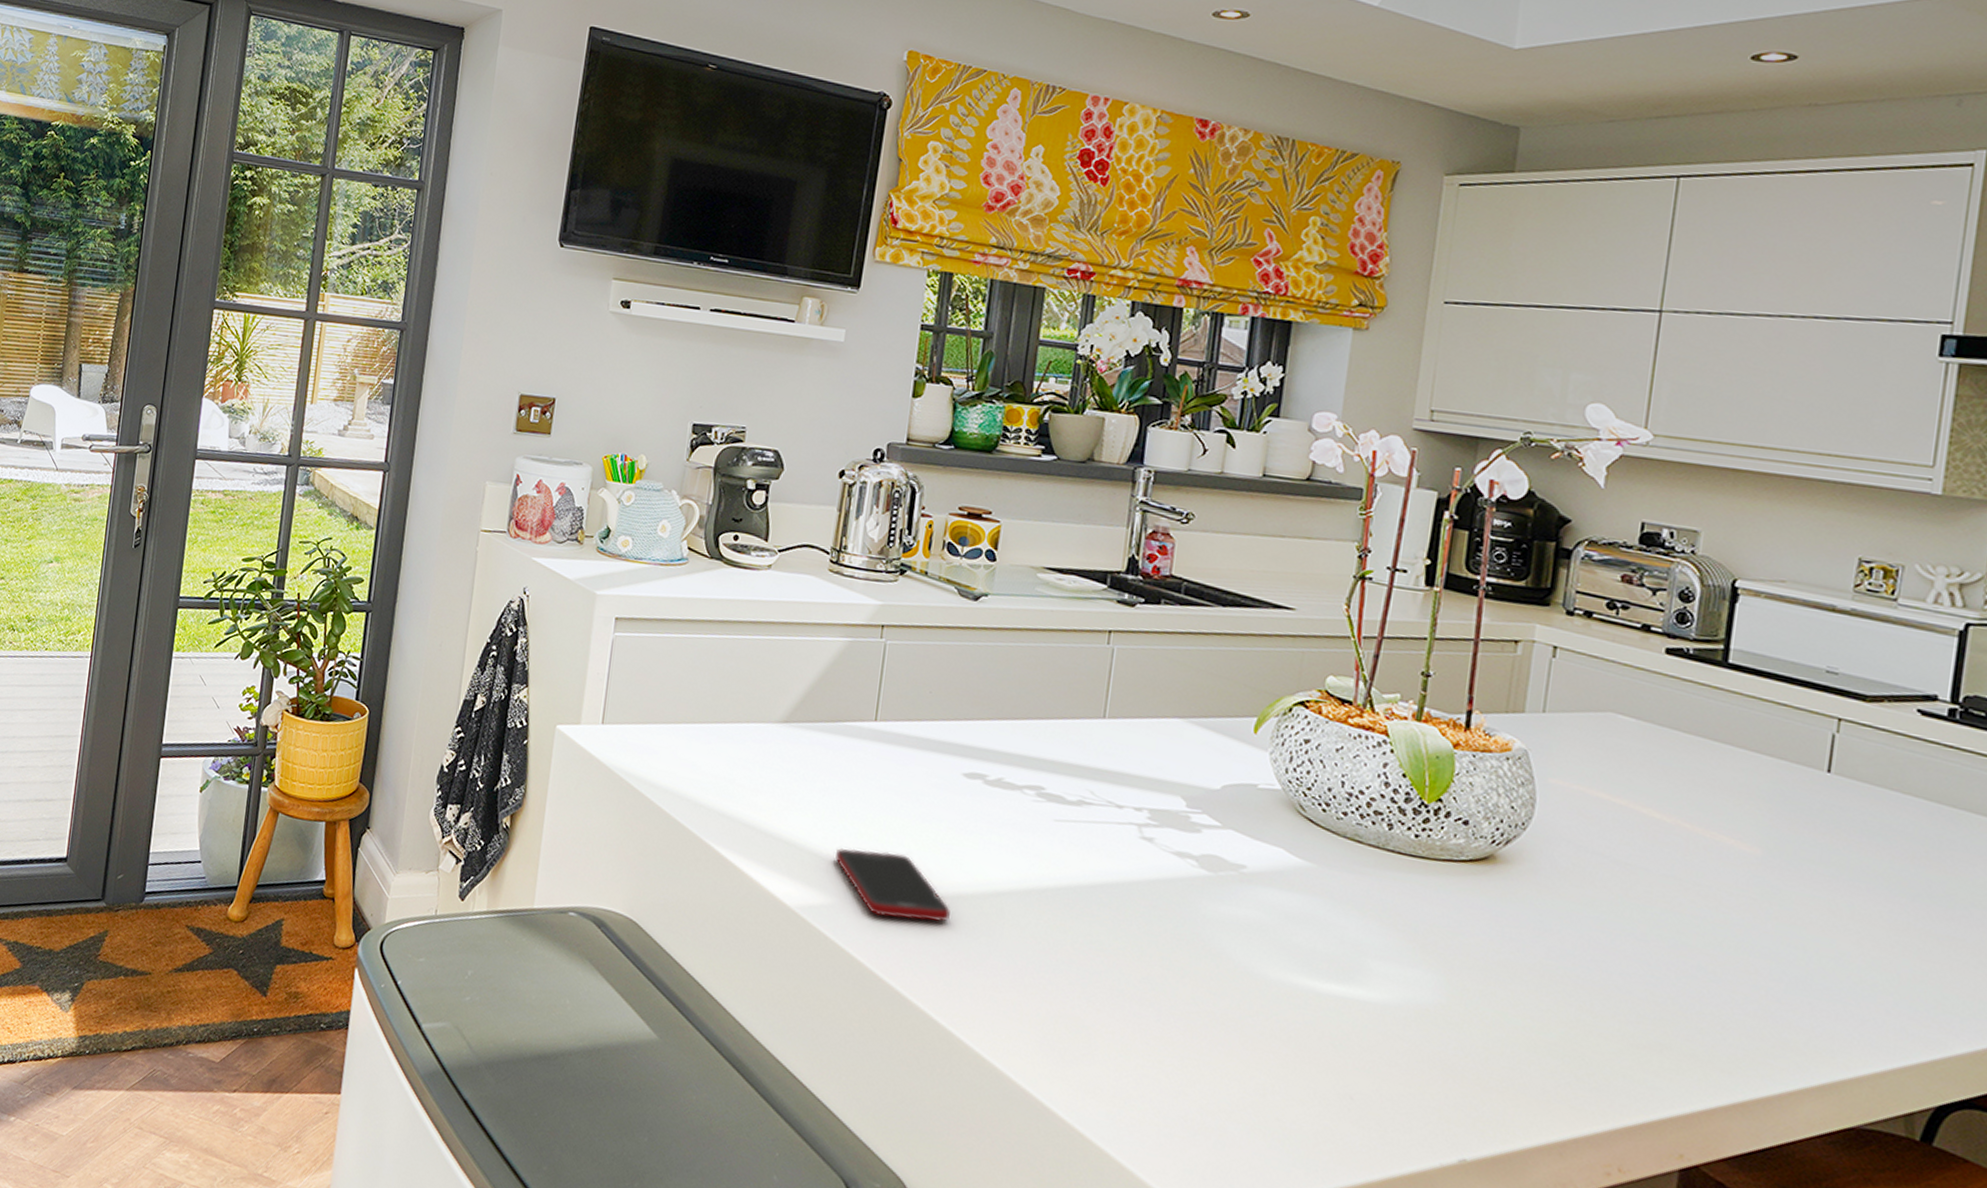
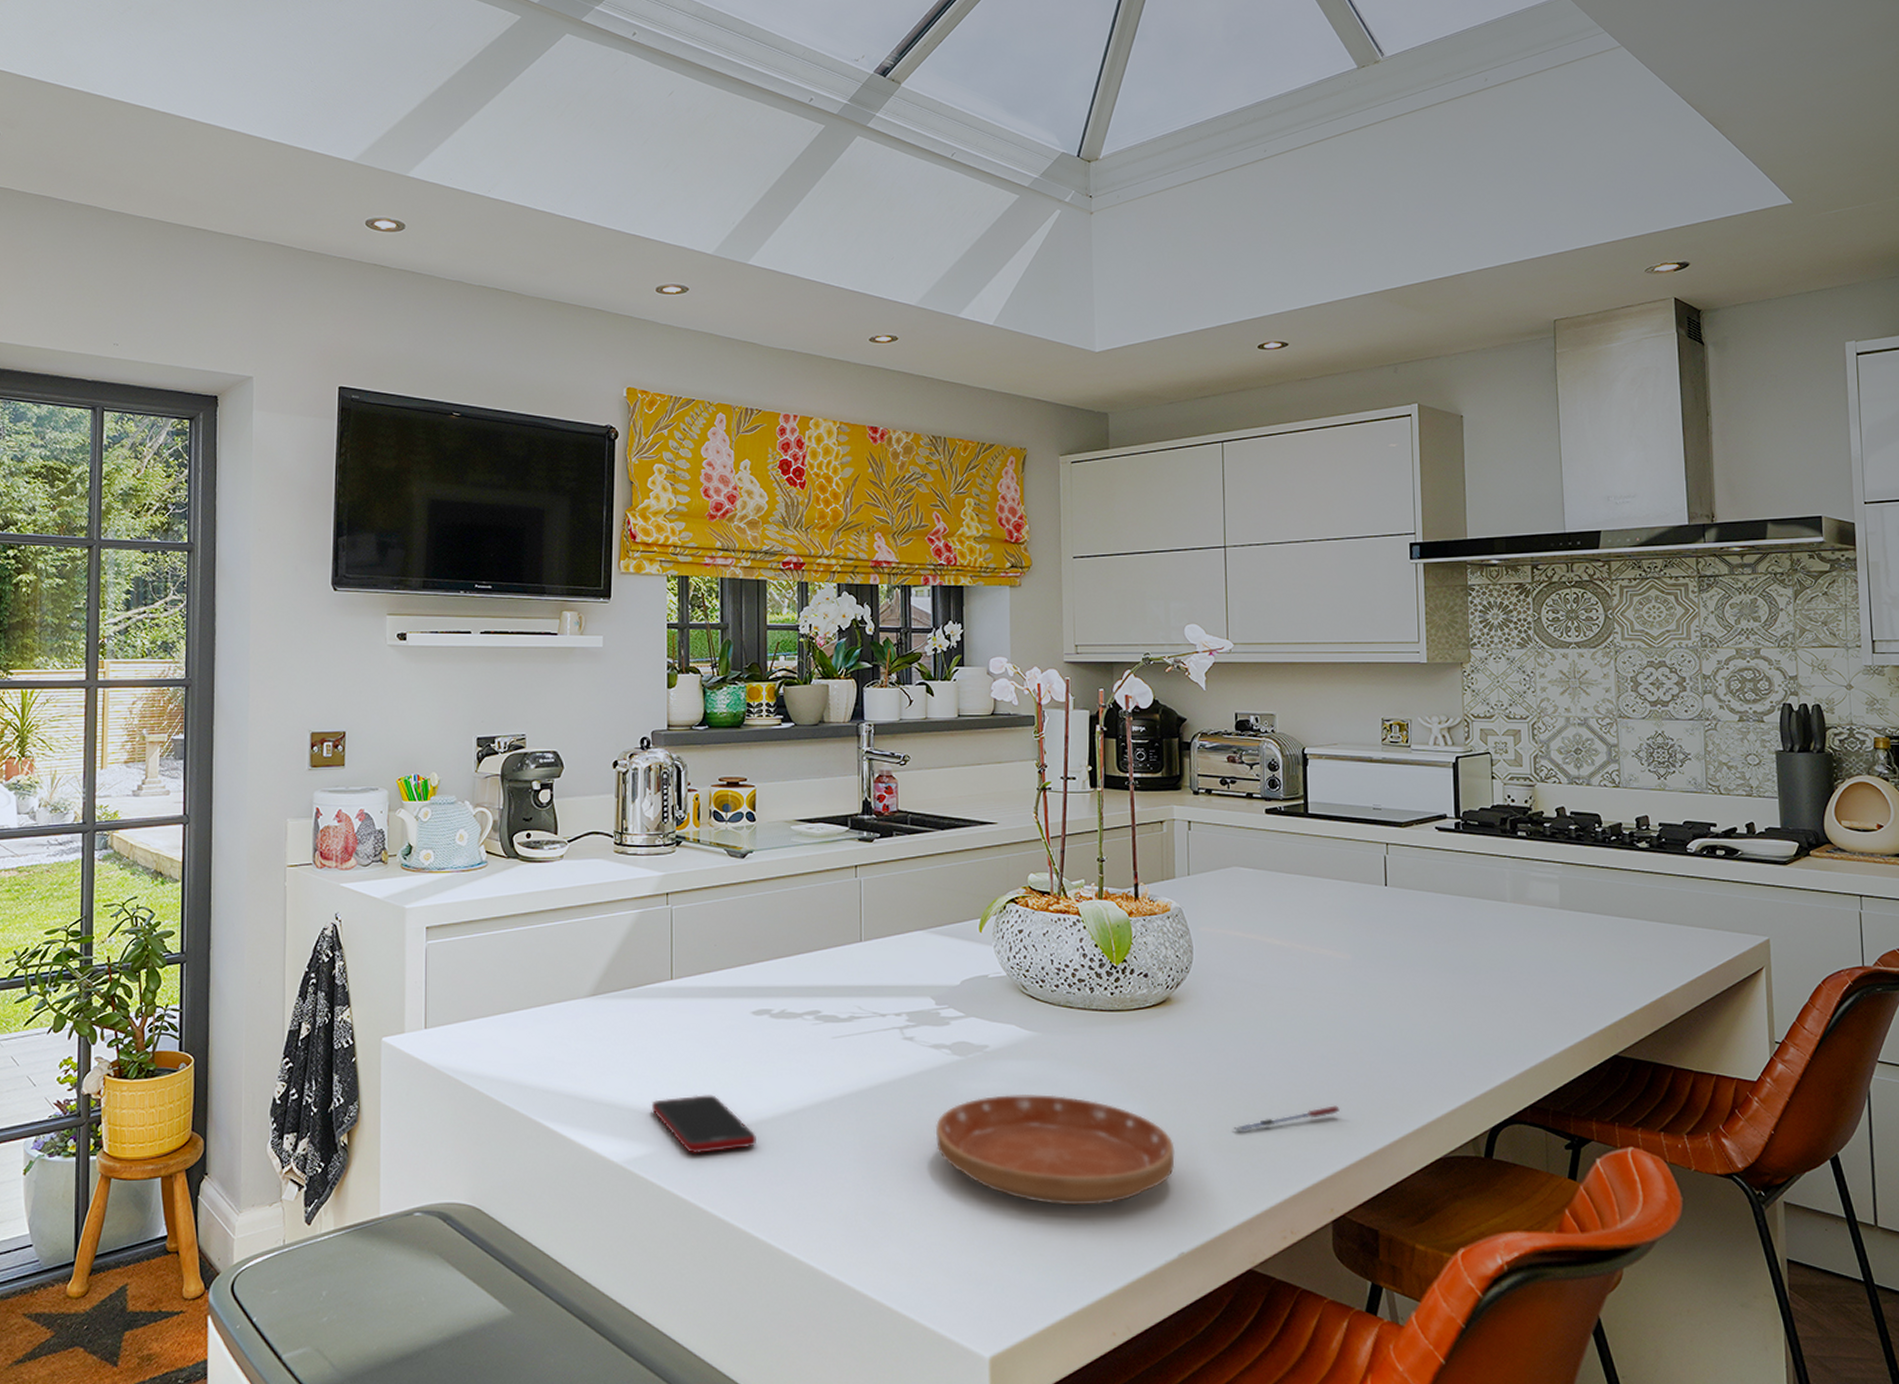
saucer: none [1164,923,1474,1082] -> present [936,1094,1175,1206]
pen: none [1557,1025,1713,1042] -> present [1233,1105,1340,1131]

